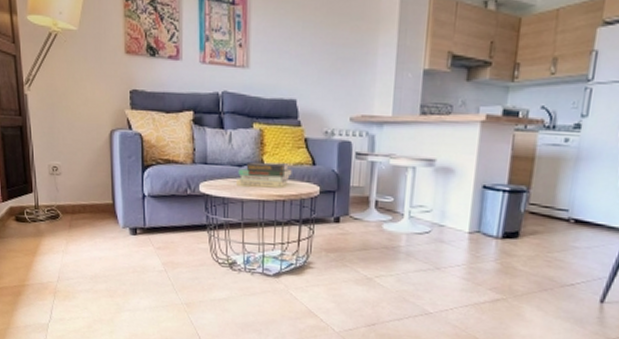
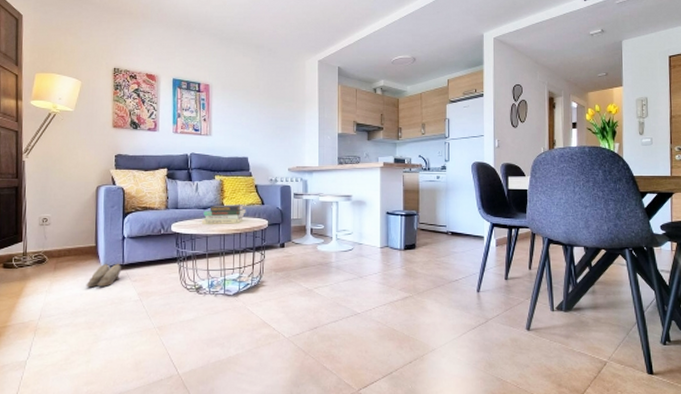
slippers: none [104,226,144,252] -> present [86,263,122,288]

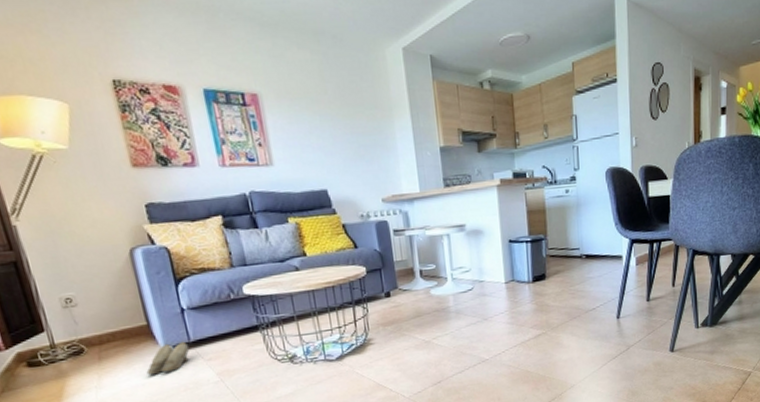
books: present [202,204,246,224] -> none [281,251,336,281]

